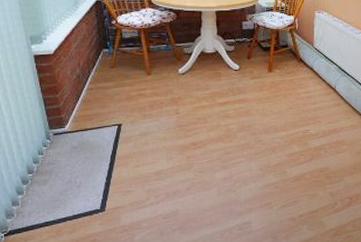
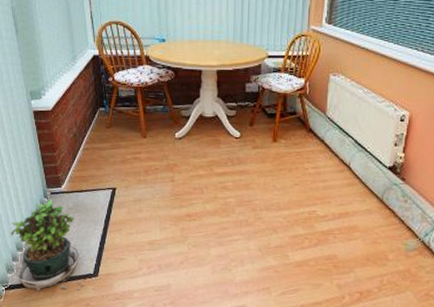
potted plant: none [10,140,91,234] -> present [10,199,84,292]

